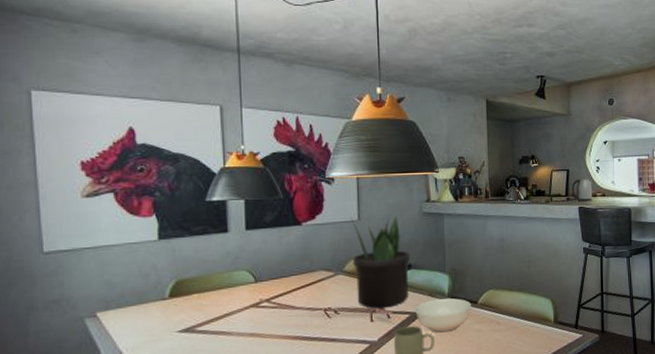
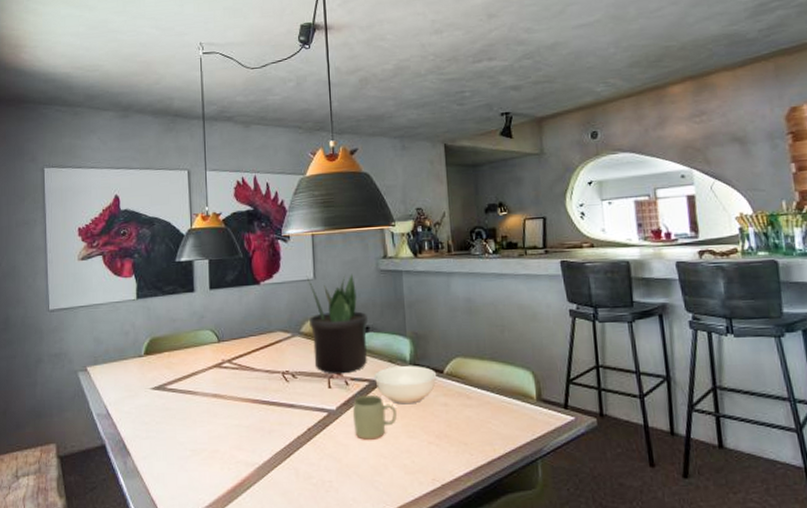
kettle: present [571,177,593,202] -> none [549,225,578,255]

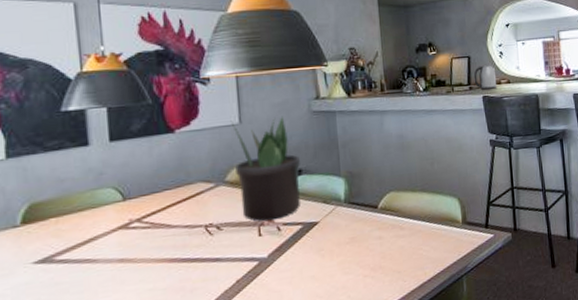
mug: present [352,394,397,440] -> none [285,237,332,283]
bowl: present [373,365,437,405] -> none [307,203,372,244]
kettle: none [549,225,578,255] -> present [473,64,497,90]

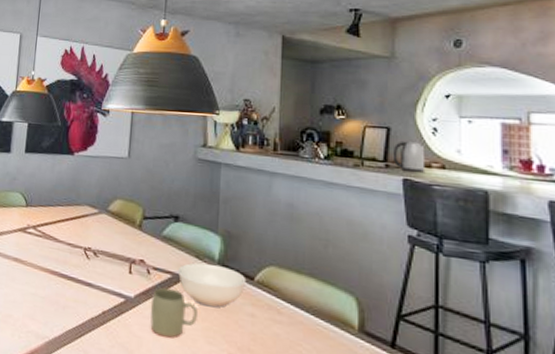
planter: present [230,116,300,221] -> none [118,153,178,261]
mug: none [285,237,332,283] -> present [150,287,197,338]
bowl: none [307,203,372,244] -> present [177,263,247,308]

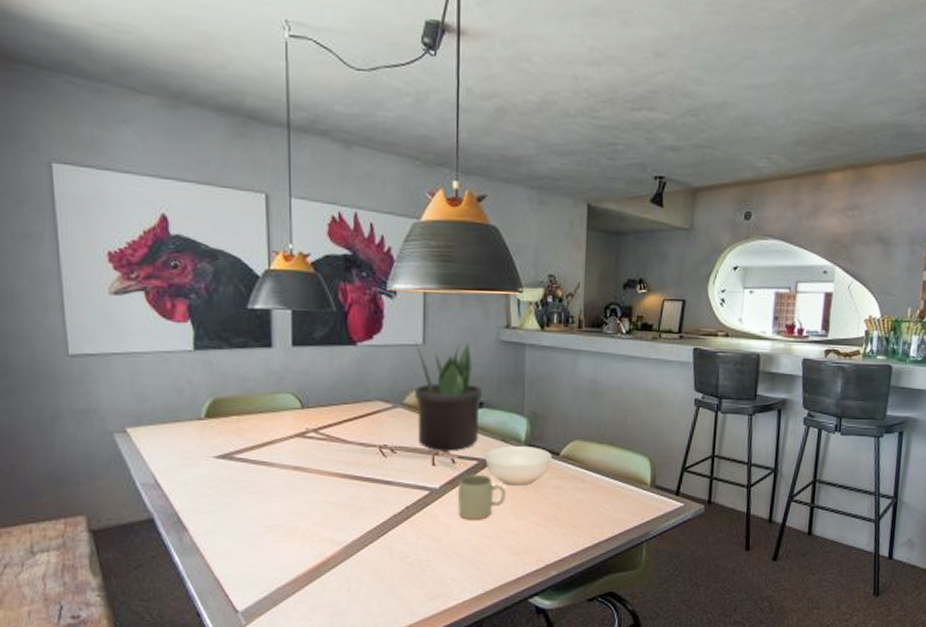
planter: none [118,153,178,261] -> present [414,340,482,450]
kettle: present [392,140,426,174] -> none [686,311,713,342]

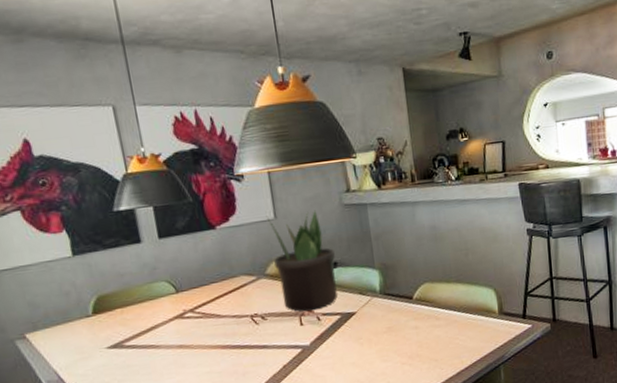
mug: present [457,474,505,520] -> none [326,326,371,369]
bowl: present [484,445,553,486] -> none [345,294,407,333]

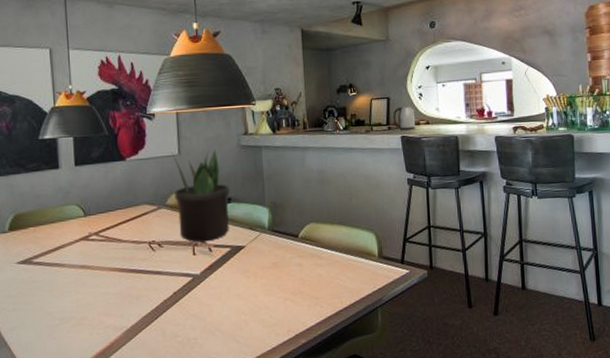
kettle: none [508,148,534,177] -> present [392,105,416,131]

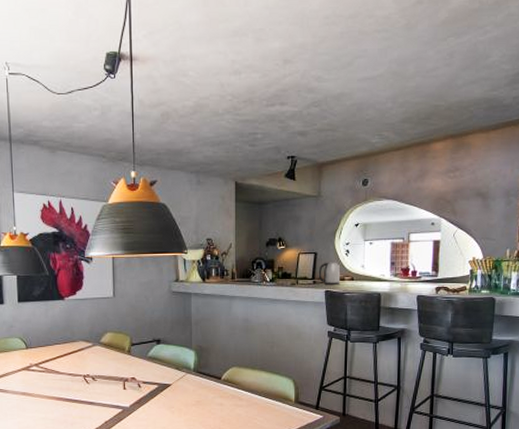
planter: present [171,149,230,242] -> none [106,293,159,377]

